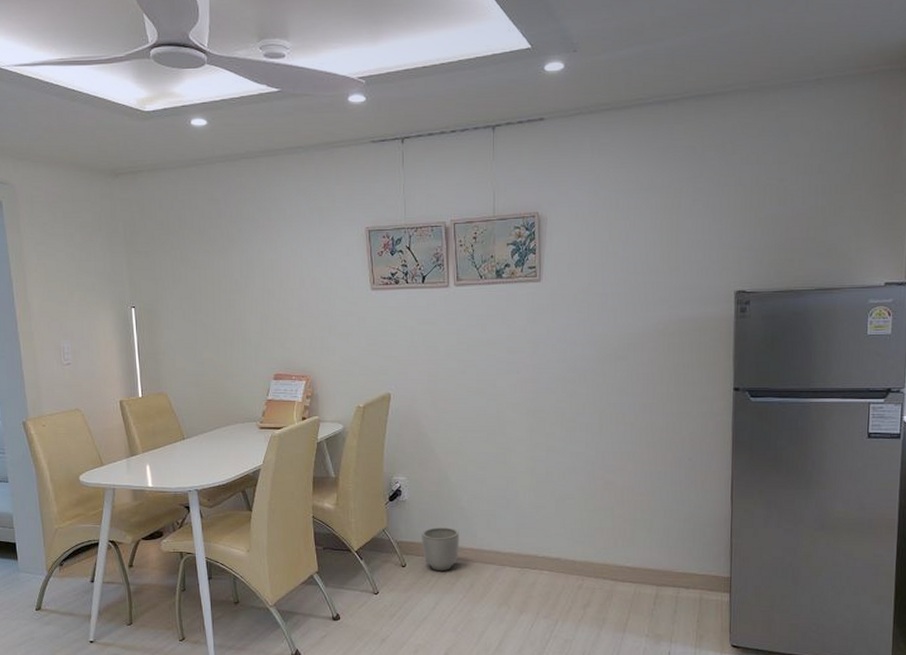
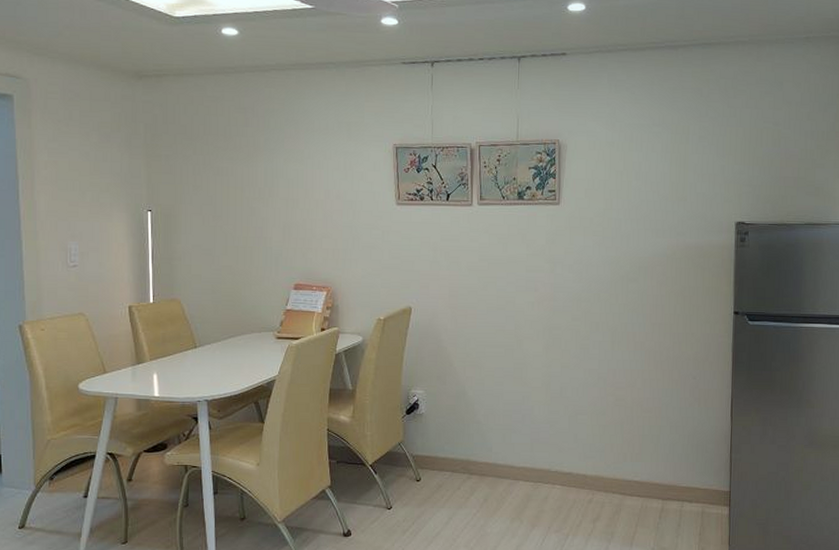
planter: present [422,527,459,570] -> none [437,441,475,485]

